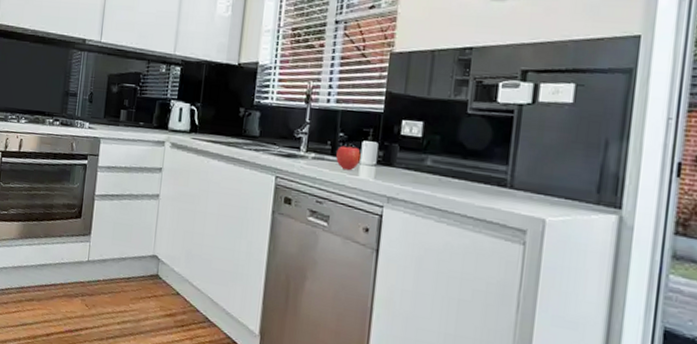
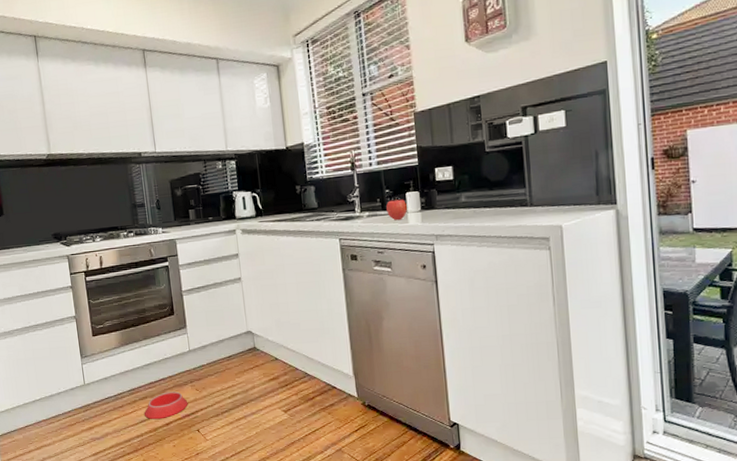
pet bowl: none [27,300,74,328] -> present [144,391,188,420]

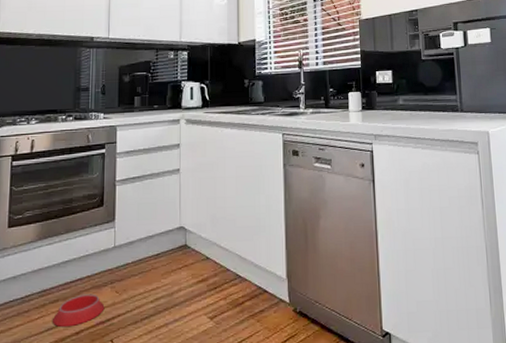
fruit: present [386,197,407,221] -> none [330,96,349,119]

